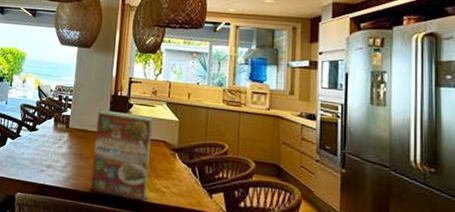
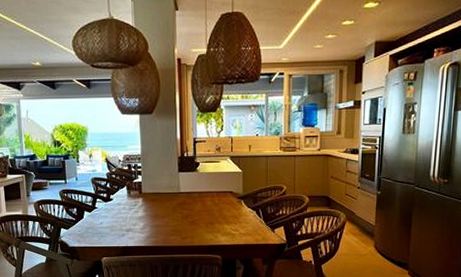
cereal box: present [90,110,153,202] -> none [167,172,219,246]

